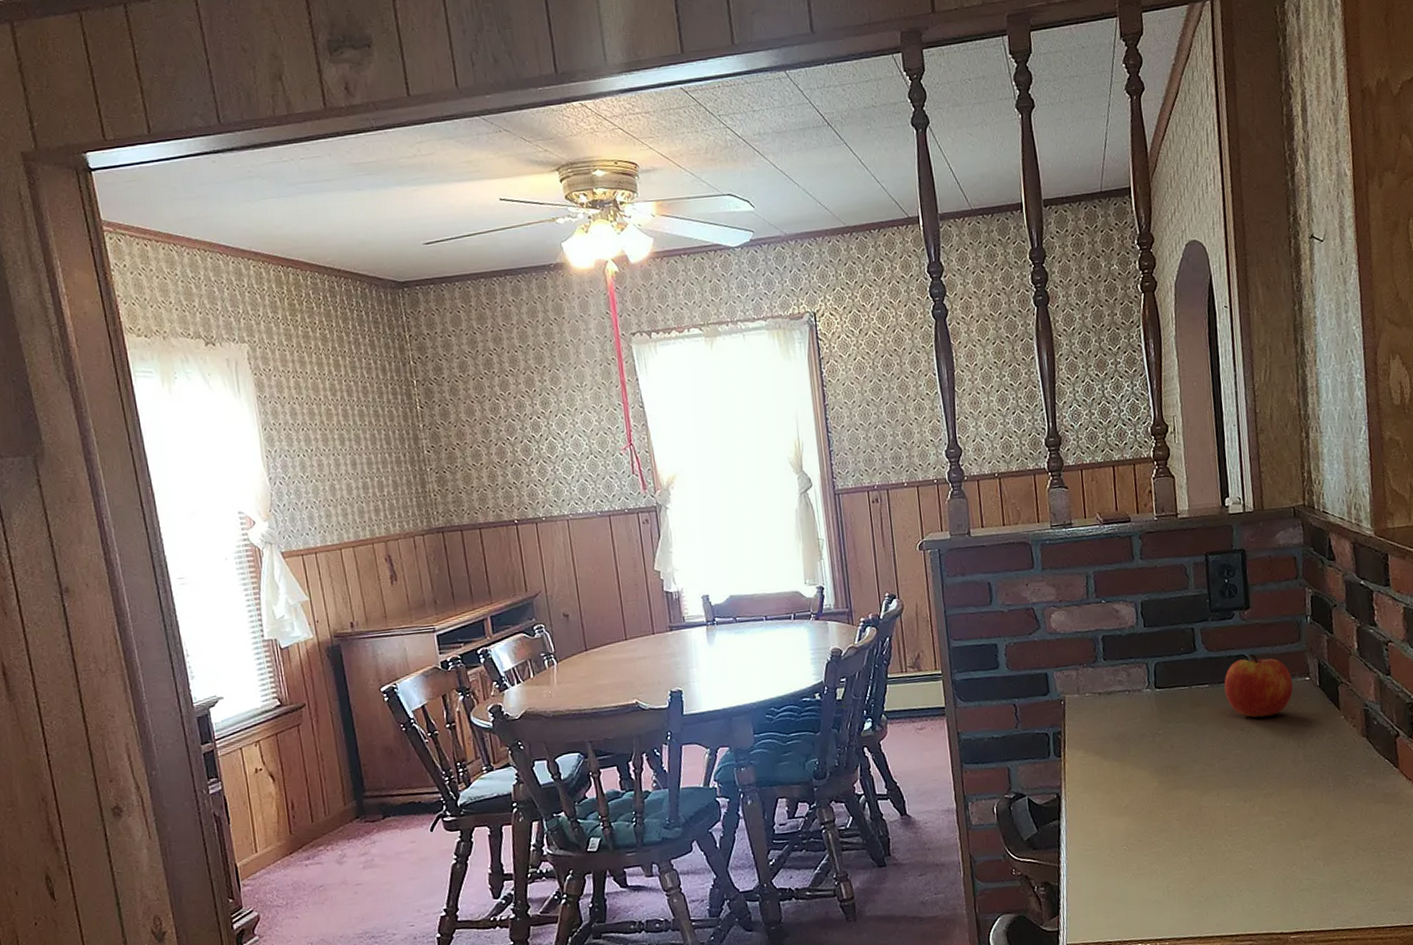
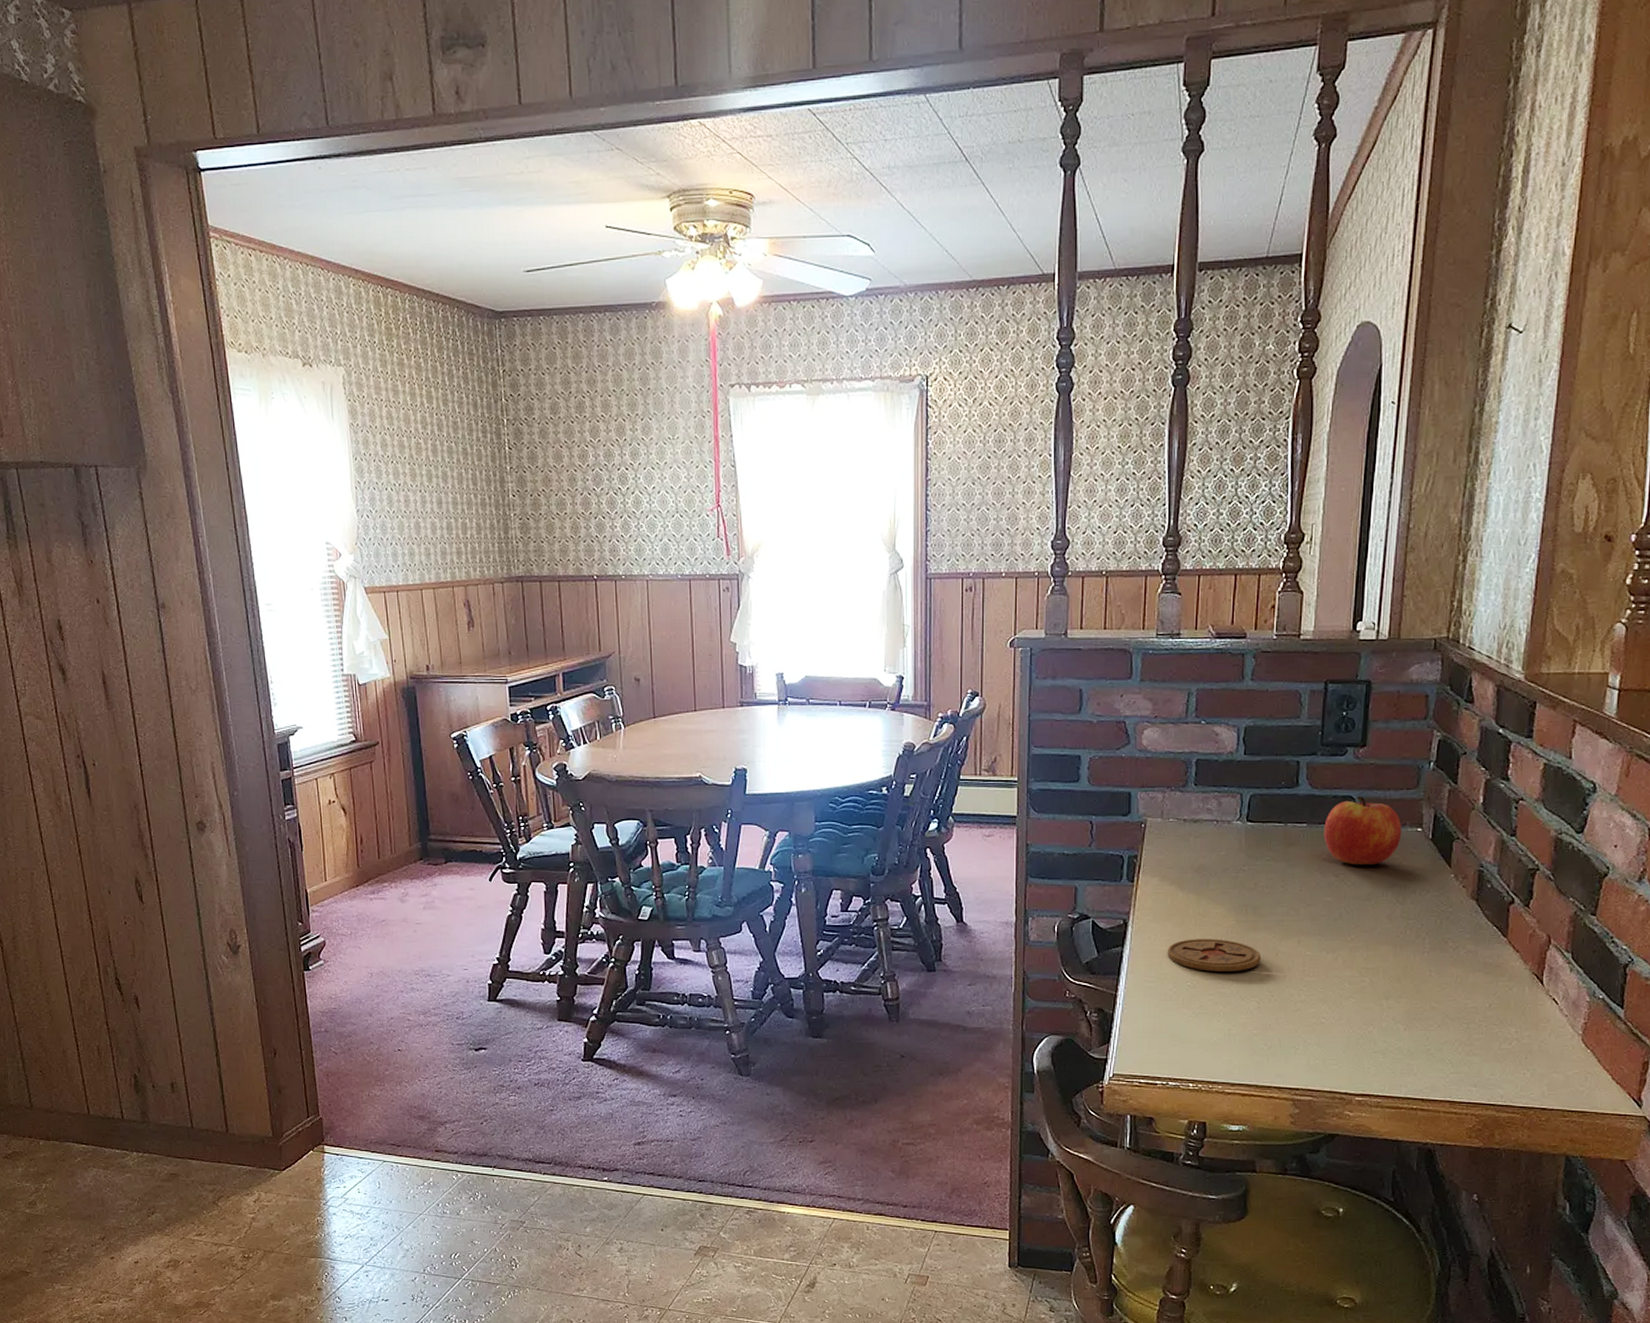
coaster: none [1100,801,1187,834] -> present [1167,939,1262,971]

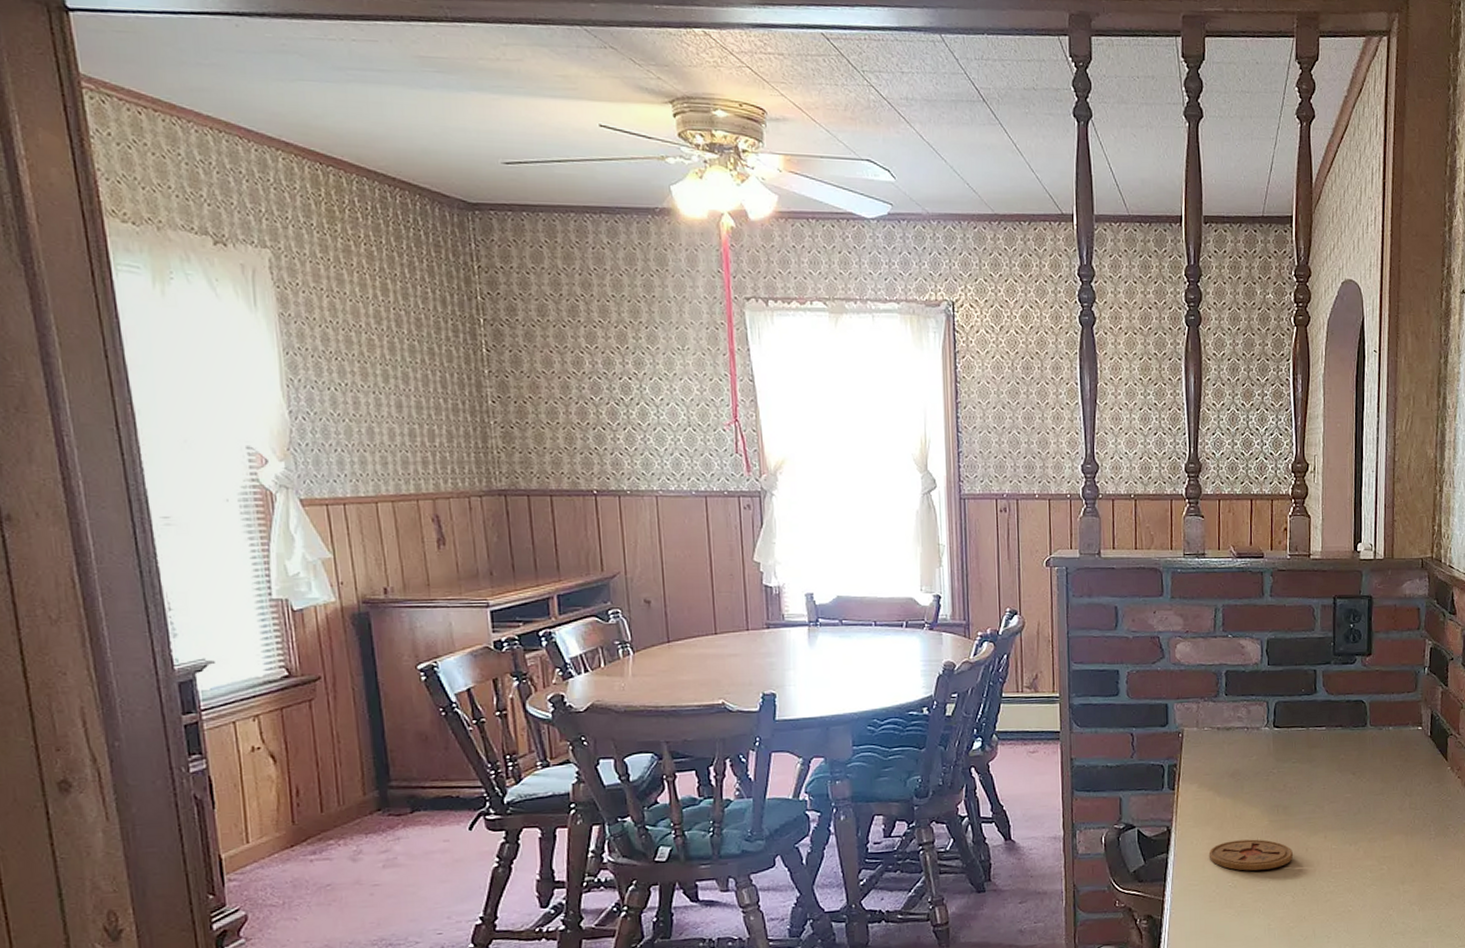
apple: present [1324,796,1402,865] -> none [1340,700,1406,763]

